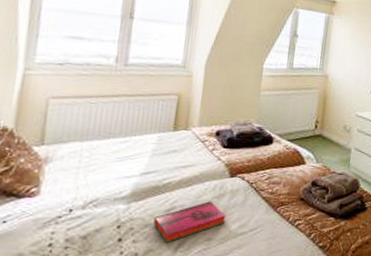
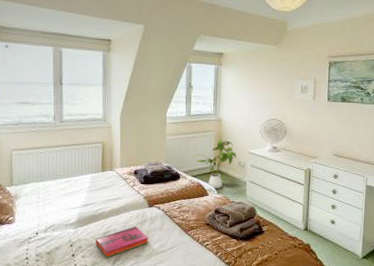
house plant: none [291,99,343,157] -> present [193,140,237,189]

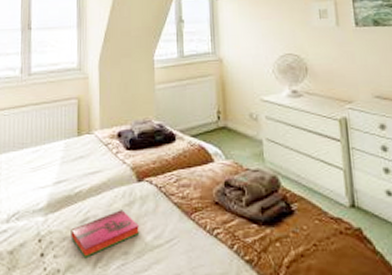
house plant: present [193,140,237,189] -> none [190,85,246,152]

